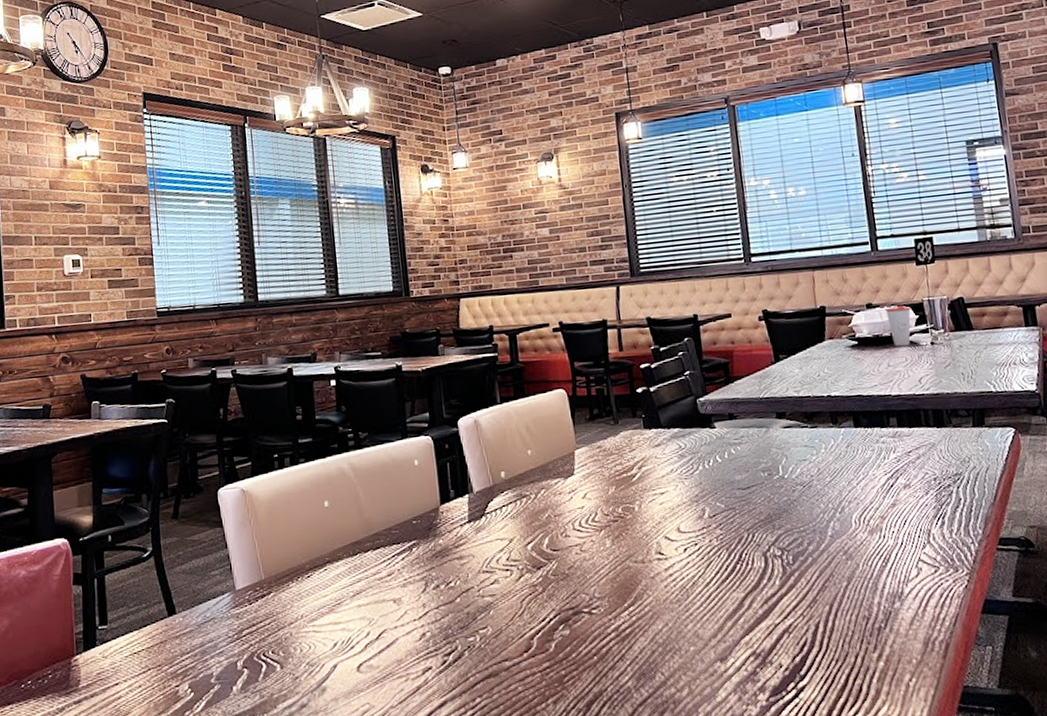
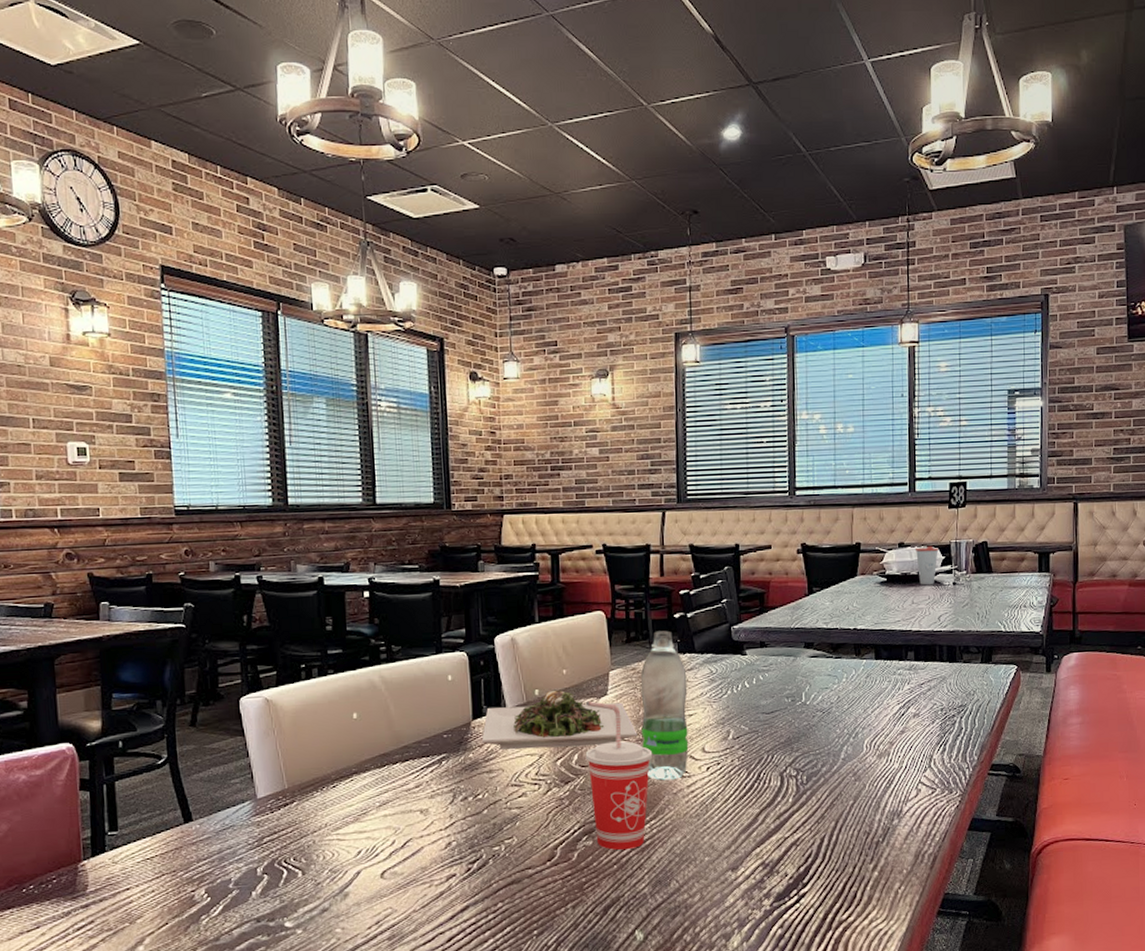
salad: none [450,471,609,535] -> present [481,689,638,750]
beverage cup: none [552,481,626,640] -> present [585,700,653,850]
bottle: none [606,406,663,564] -> present [640,630,689,781]

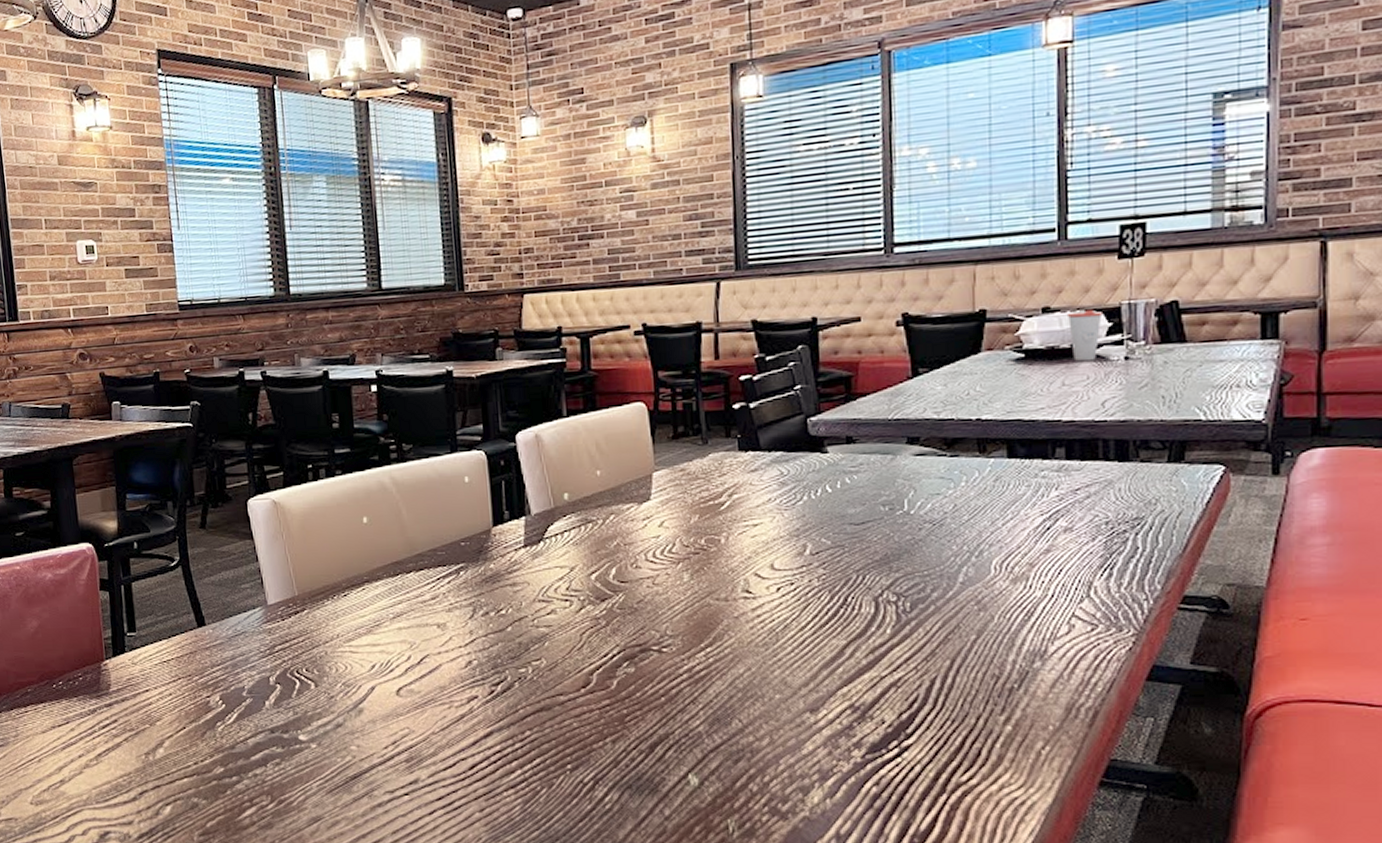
salad: present [481,689,638,750] -> none [503,493,689,561]
beverage cup: present [585,700,653,850] -> none [624,506,708,681]
bottle: present [640,630,689,781] -> none [691,424,753,602]

